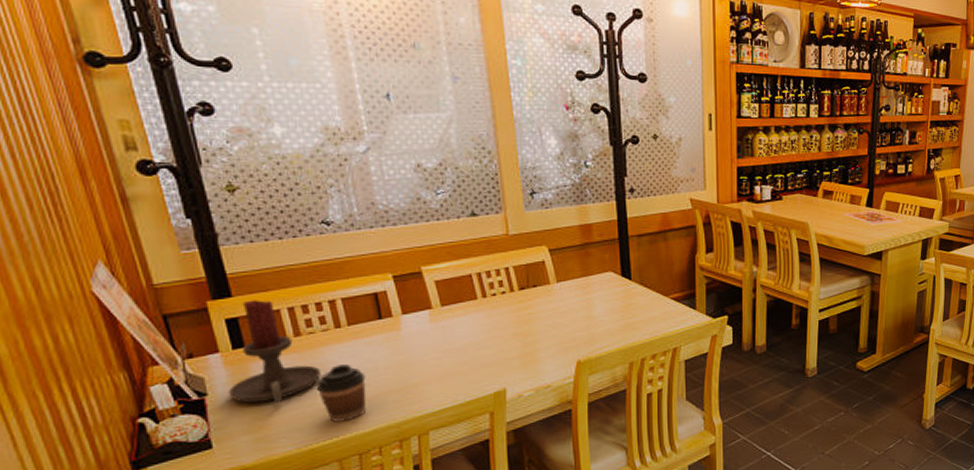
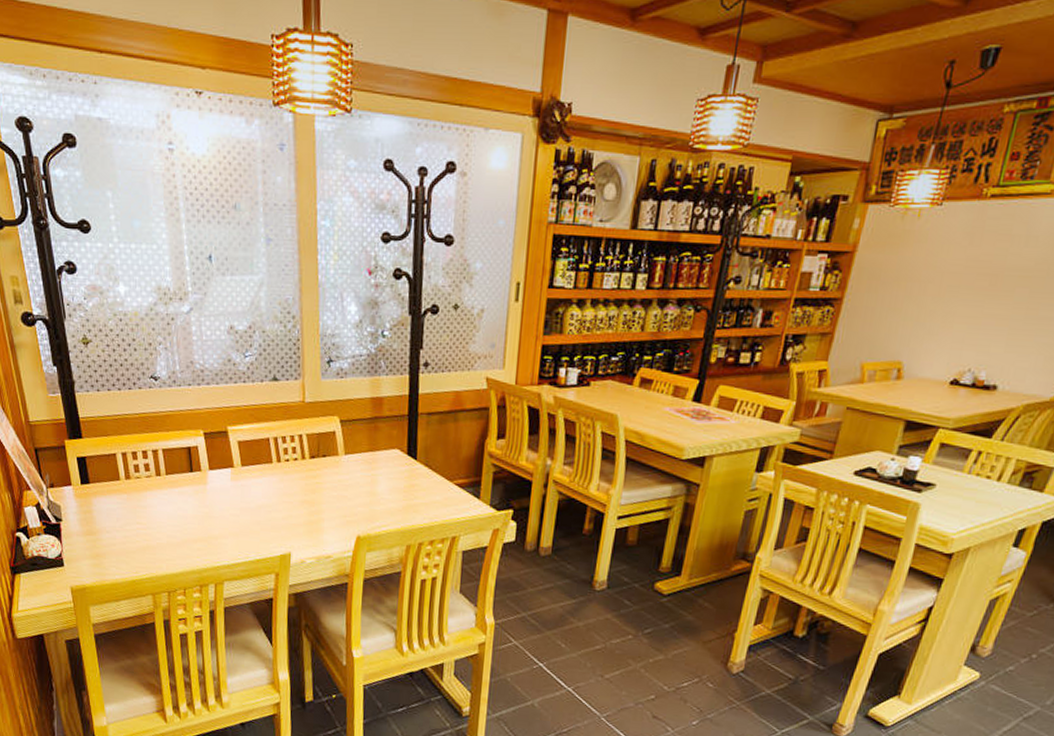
candle holder: present [228,300,320,404] -> none [76,442,143,536]
coffee cup: present [316,364,367,422] -> none [139,509,177,561]

